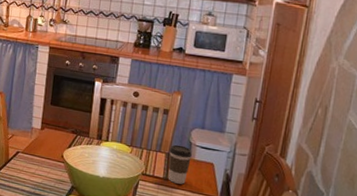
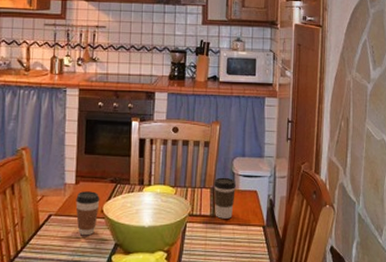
coffee cup: none [39,136,62,175] -> present [75,191,100,236]

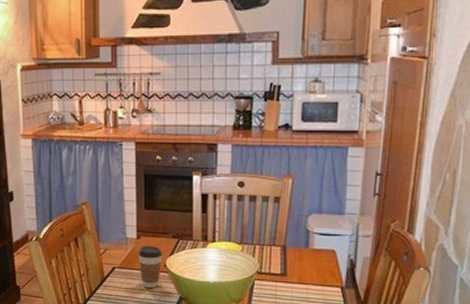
coffee cup: present [213,177,237,219] -> none [284,235,311,278]

